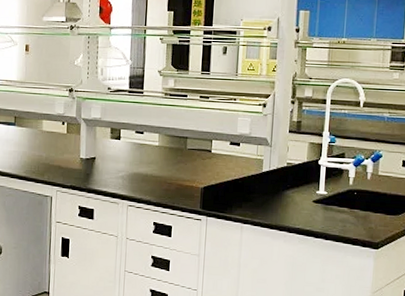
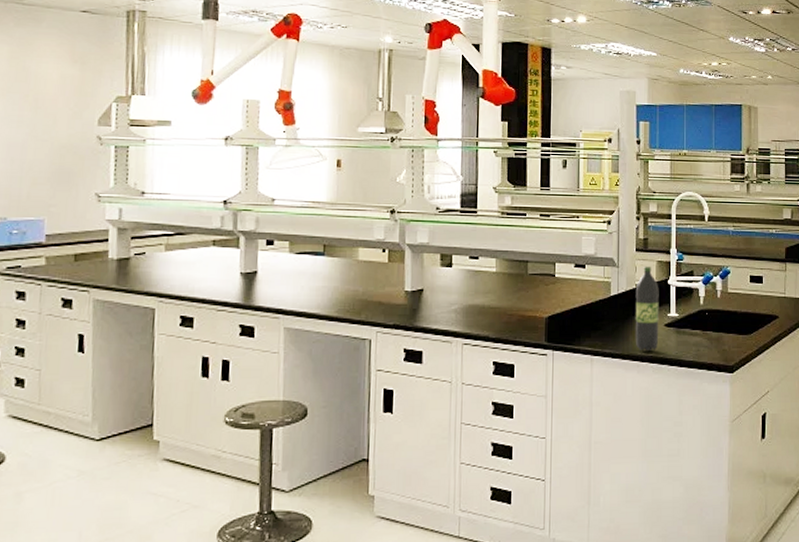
plastic bottle: none [283,146,310,224] -> present [635,266,659,352]

